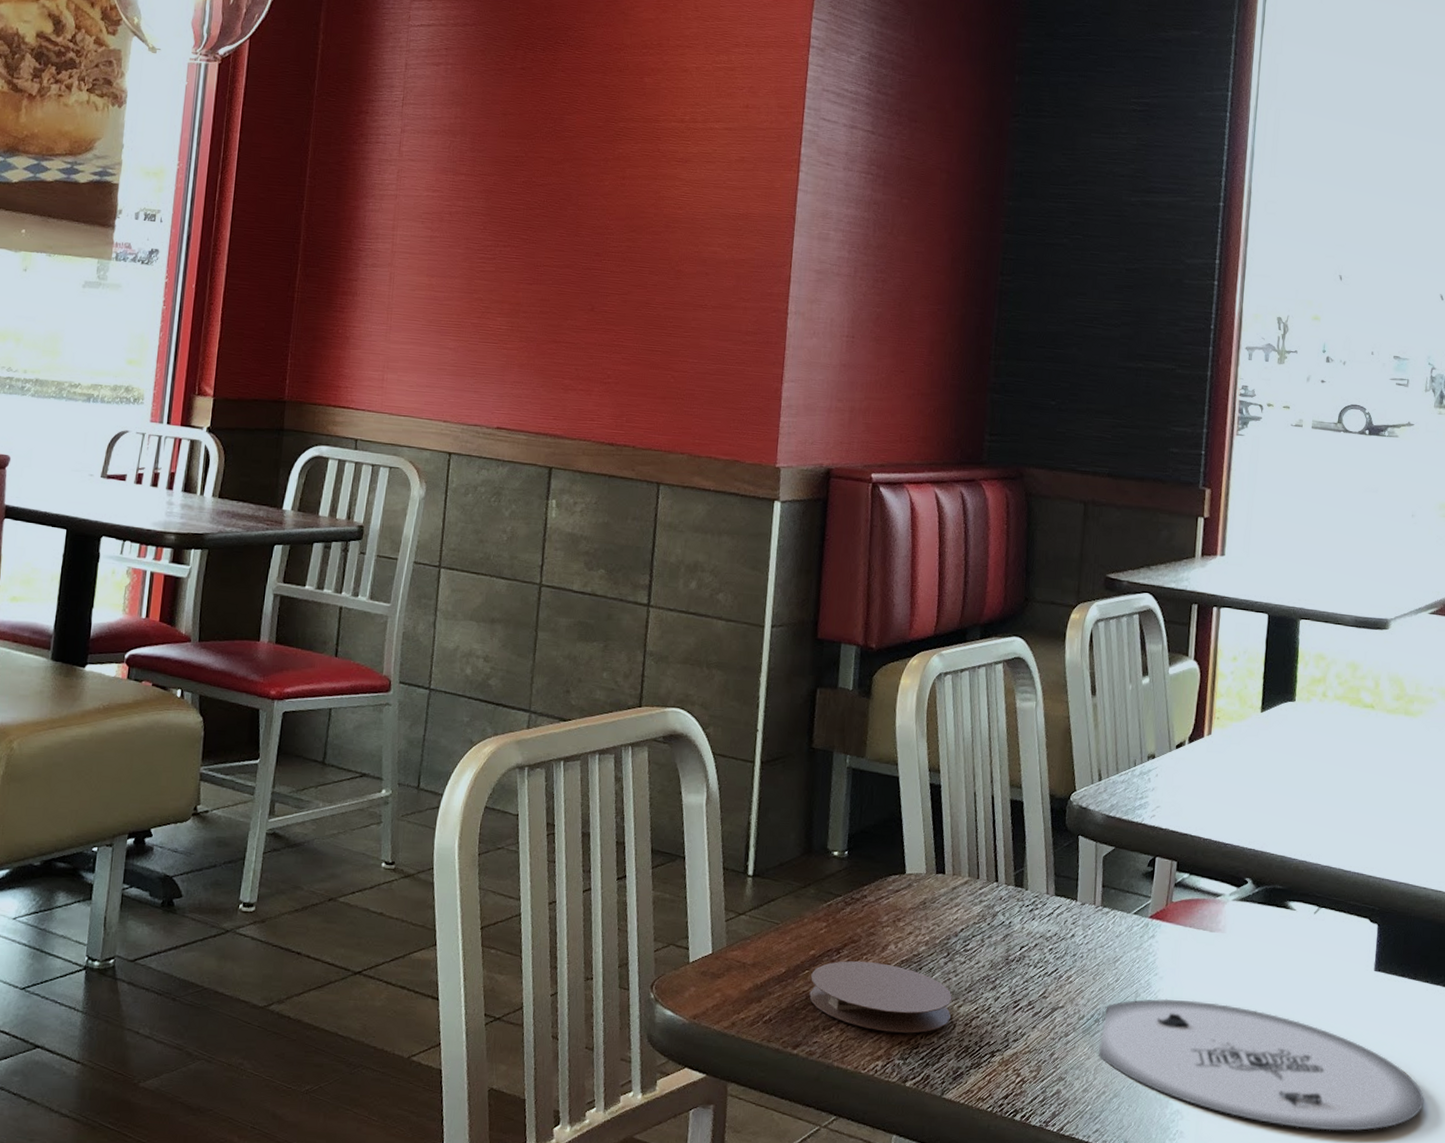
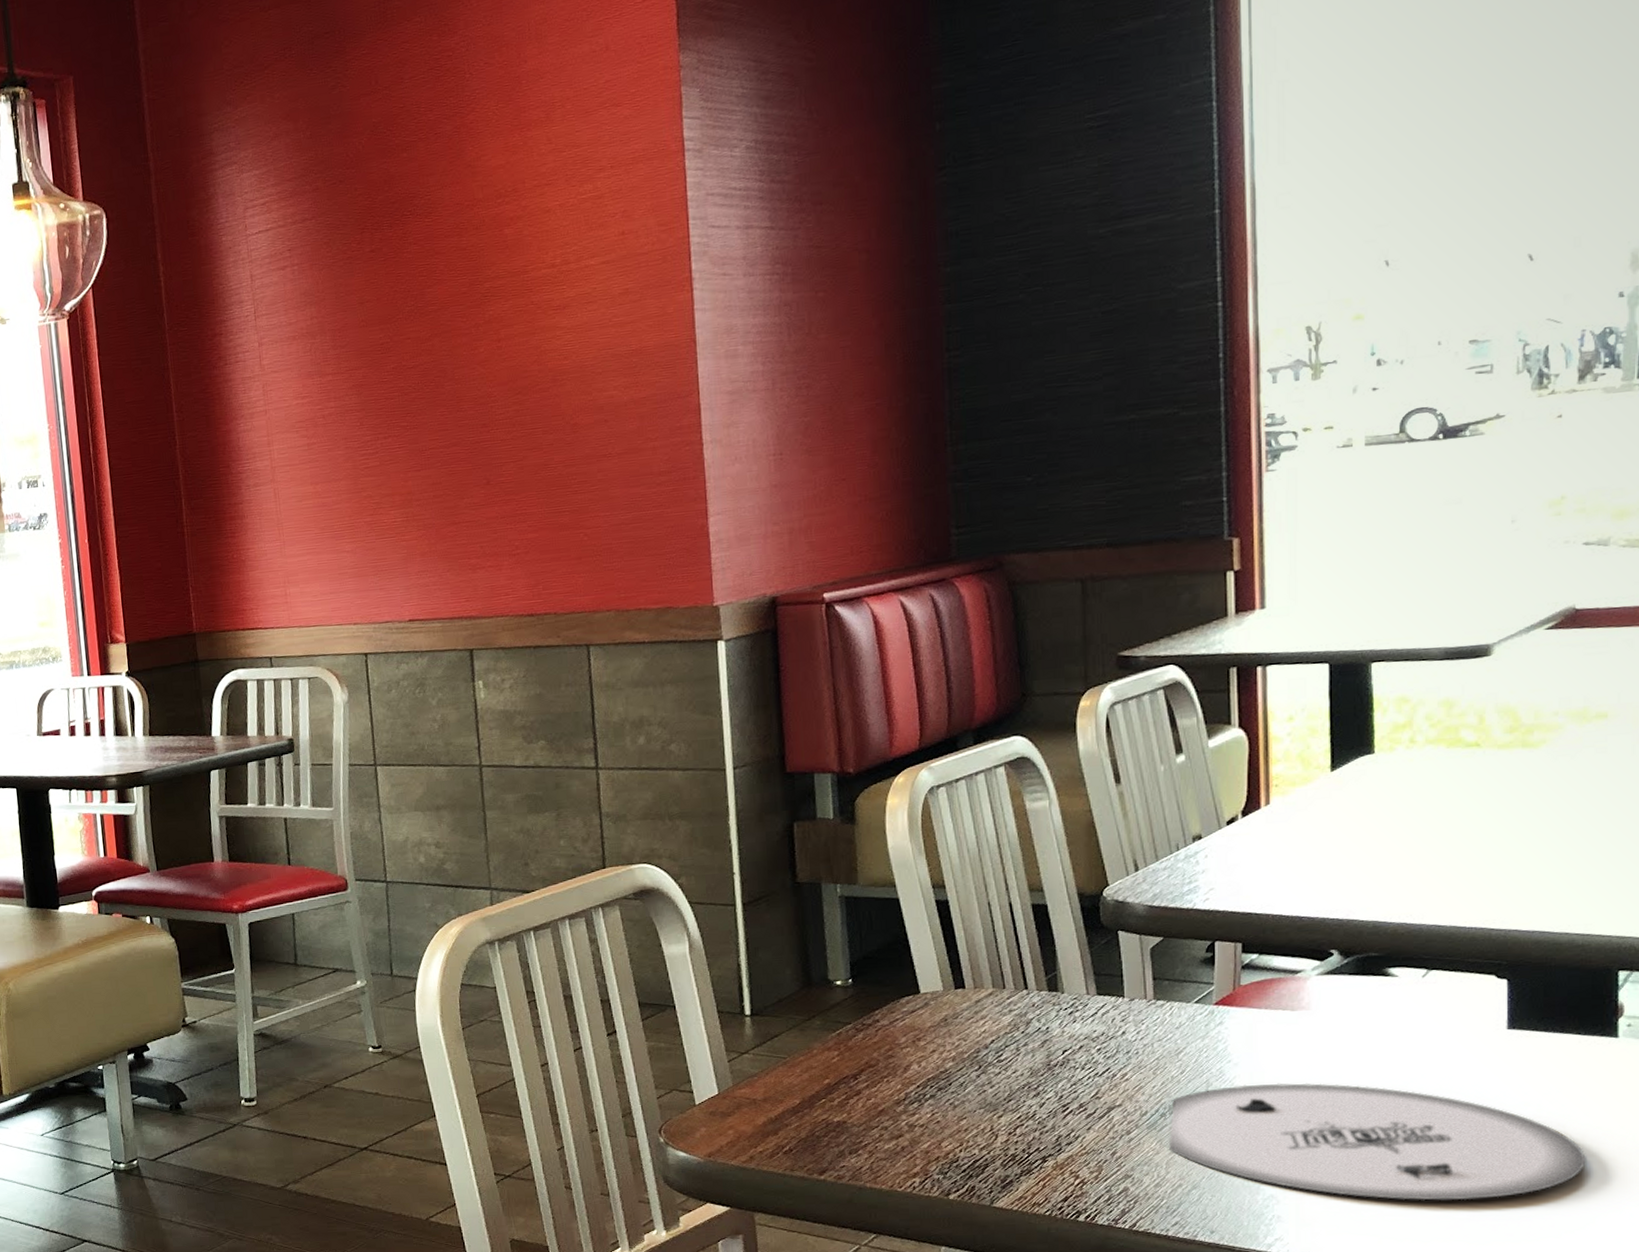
coaster: present [809,961,952,1033] -> none [829,1083,991,1149]

